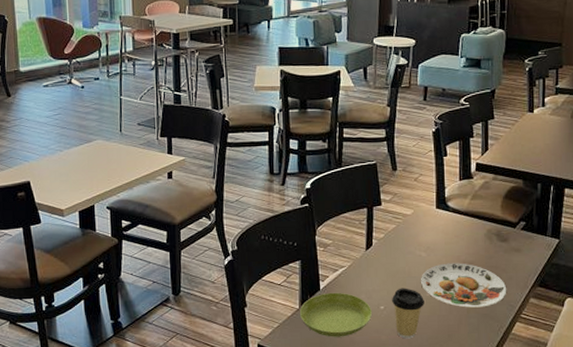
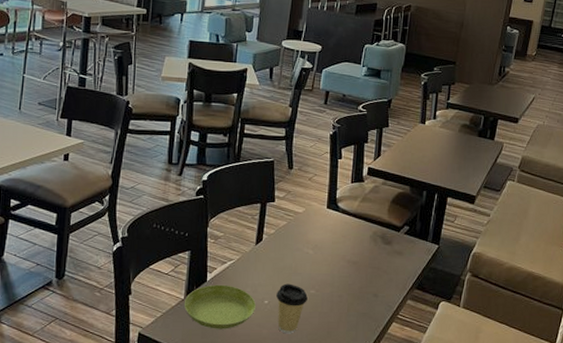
plate: present [421,263,507,308] -> none [306,262,387,307]

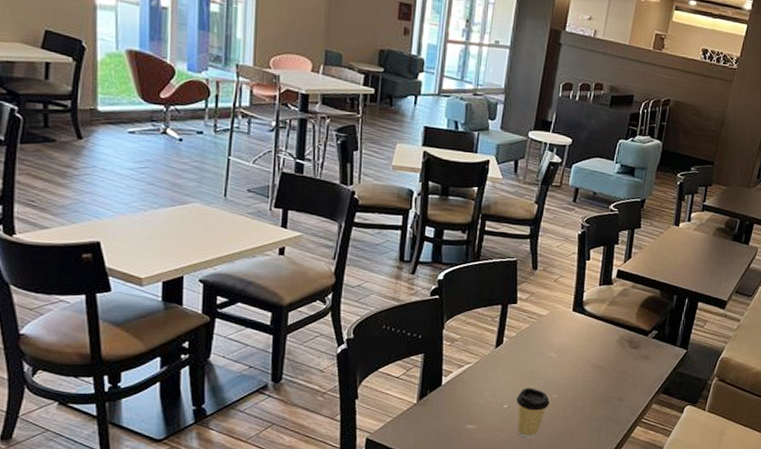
saucer: present [183,284,257,329] -> none [416,388,495,434]

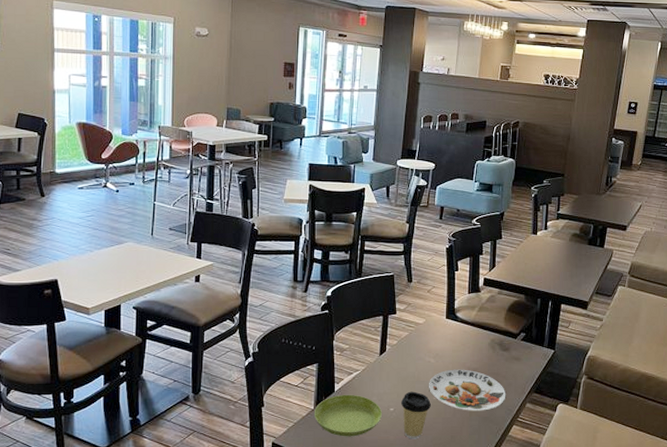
saucer: none [416,388,495,434] -> present [313,394,383,437]
plate: none [548,366,632,411] -> present [429,369,506,411]

